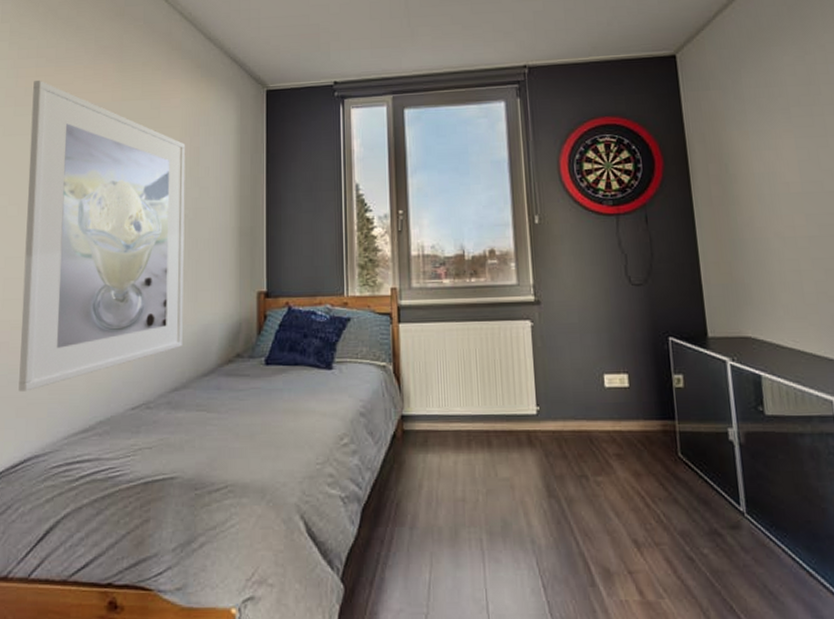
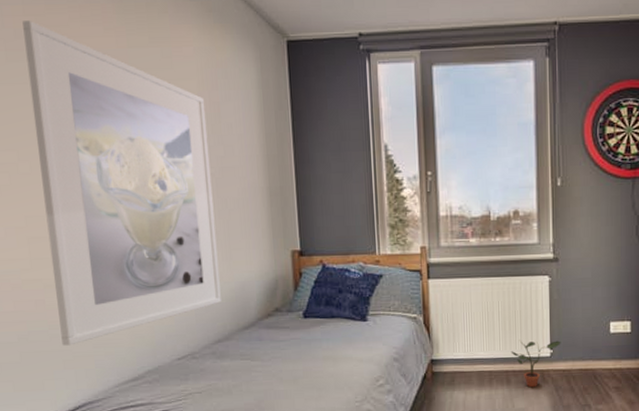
potted plant: none [491,394,549,452] -> present [511,340,561,388]

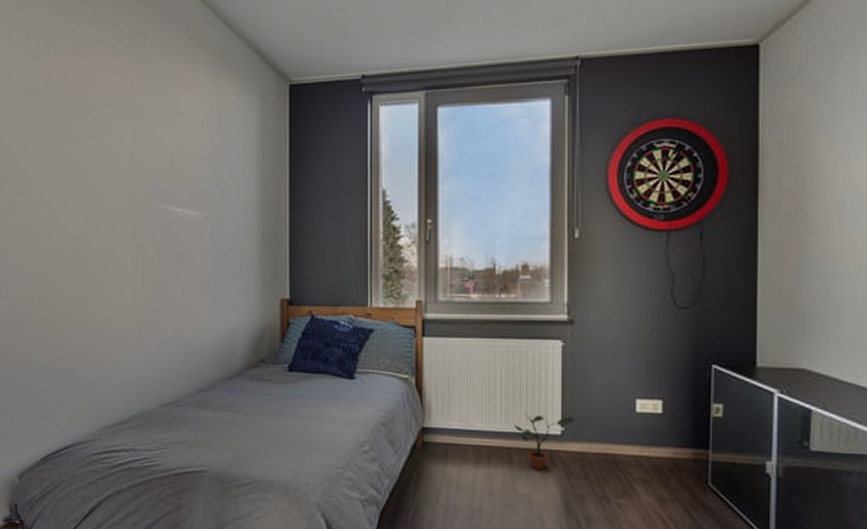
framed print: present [22,19,221,346] -> none [53,72,208,384]

